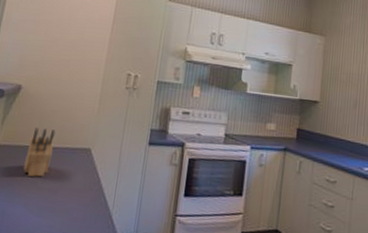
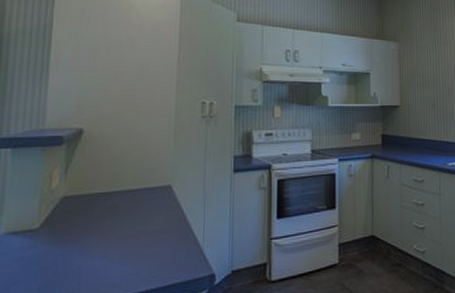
knife block: present [23,128,56,177] -> none [98,171,129,225]

